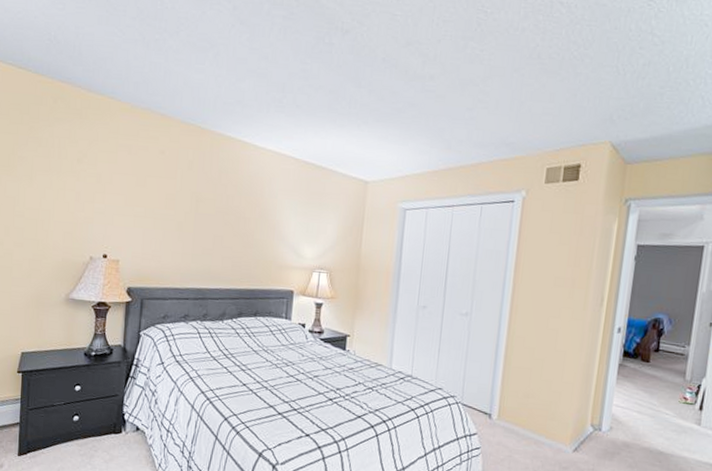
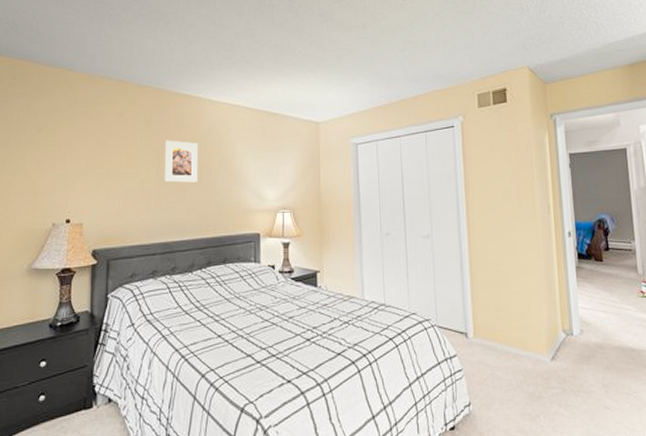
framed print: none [201,184,239,232] -> present [164,140,198,183]

